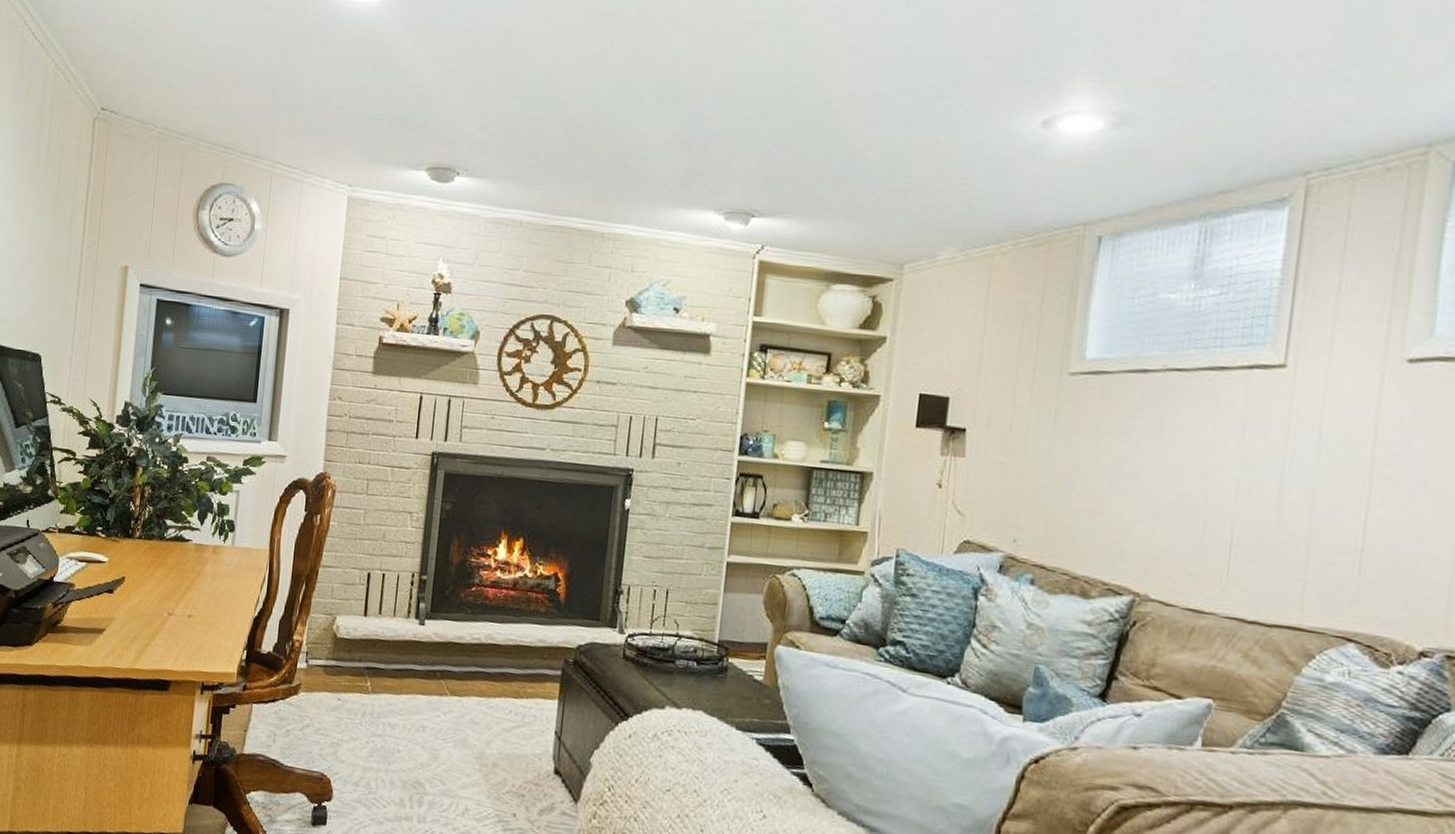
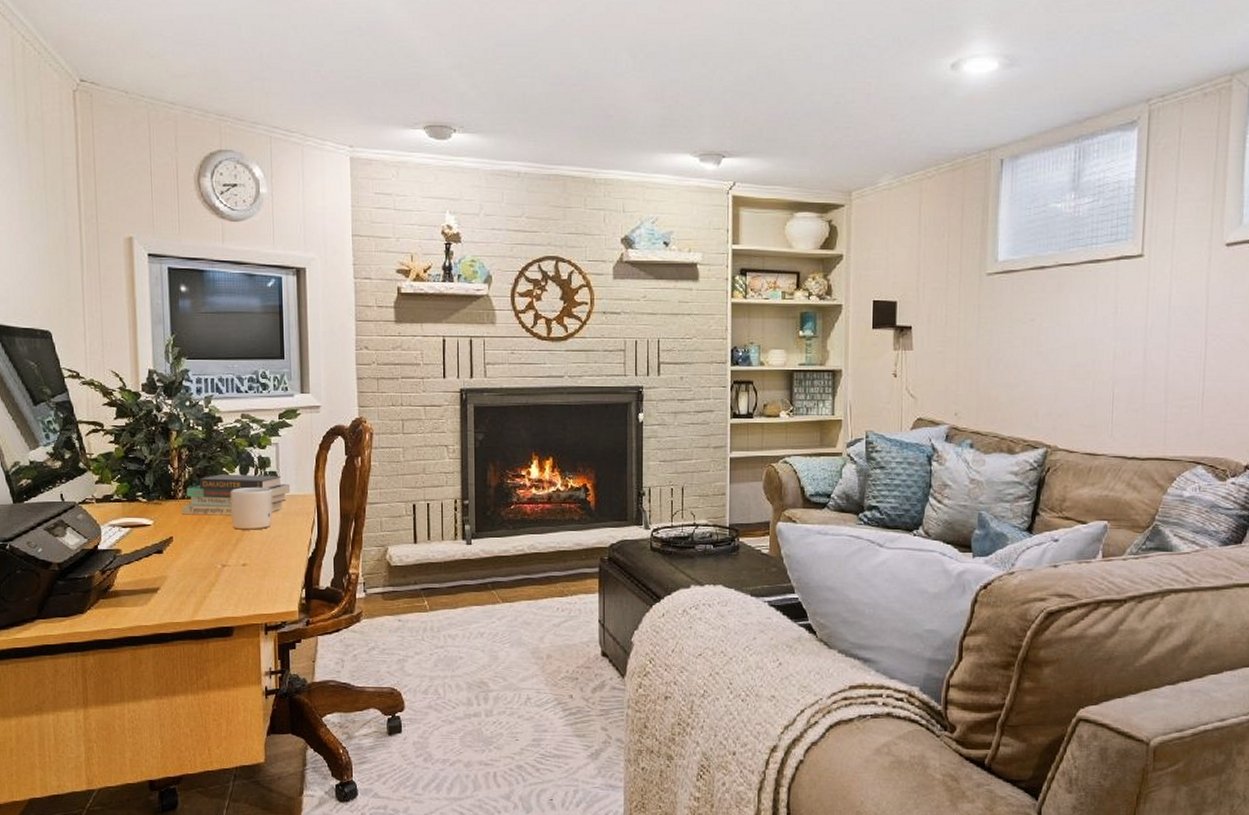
books: none [136,517,246,564] -> present [181,474,291,516]
mug: none [182,533,228,581] -> present [230,486,273,530]

